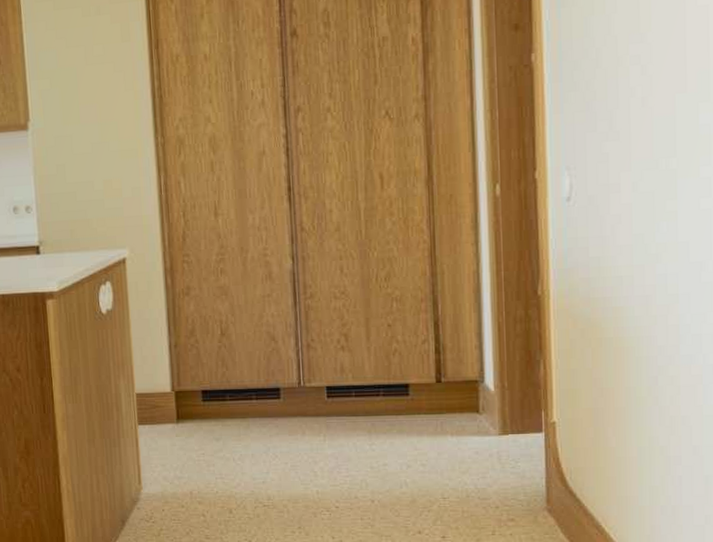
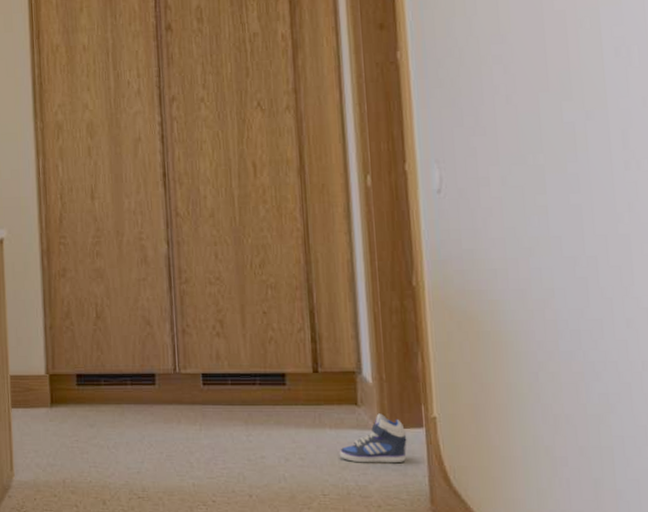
sneaker: none [460,420,526,467] -> present [340,413,407,463]

